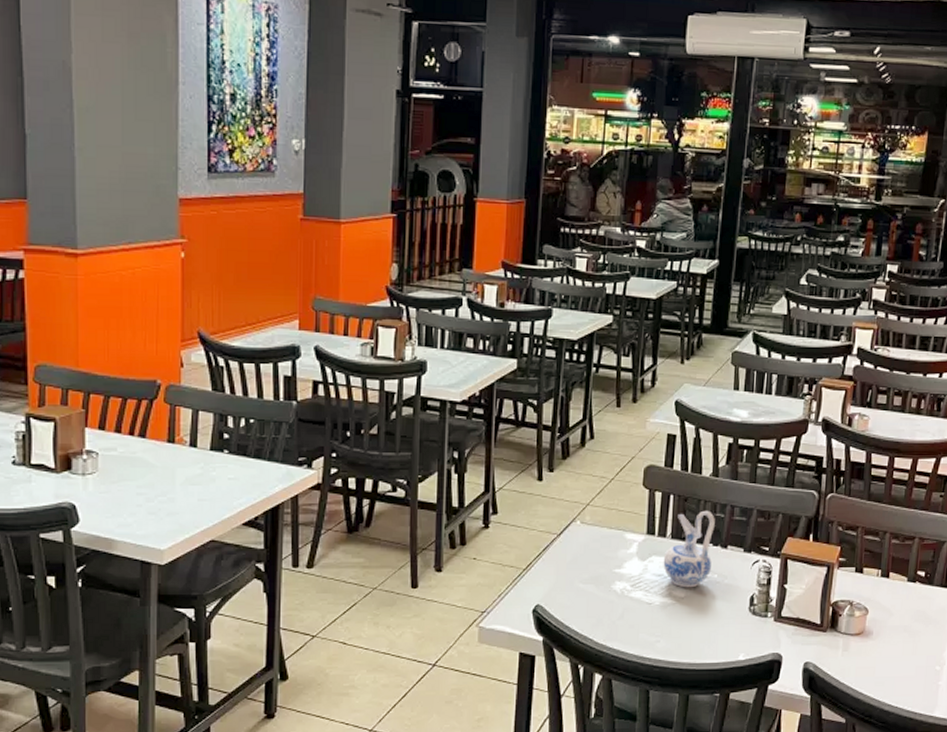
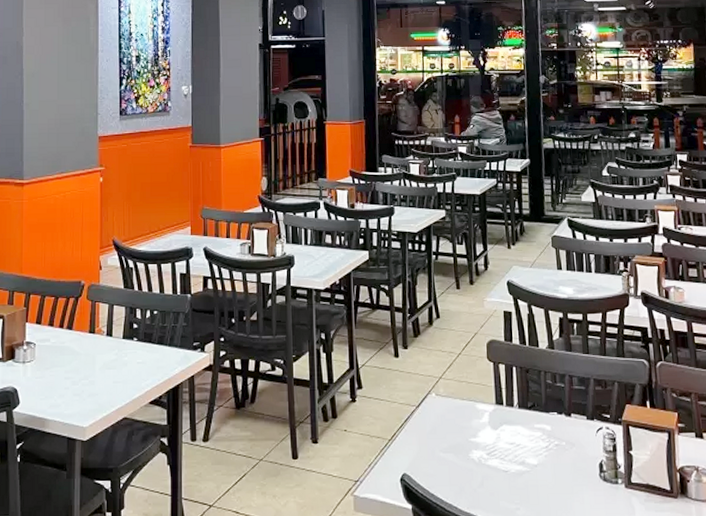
ceramic pitcher: present [663,510,715,588] -> none [513,380,559,456]

